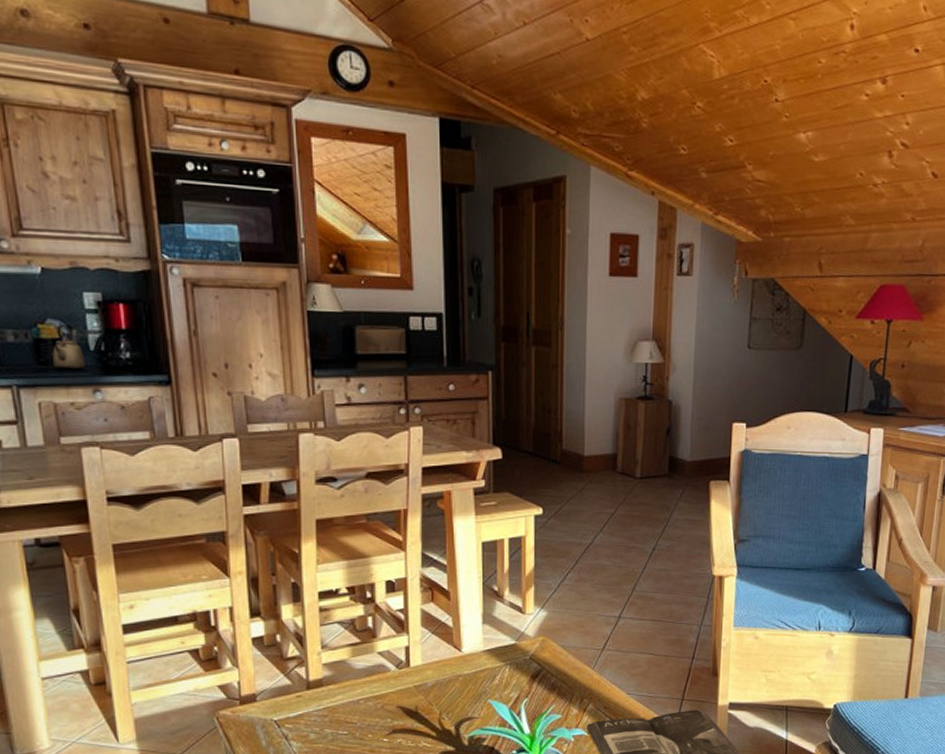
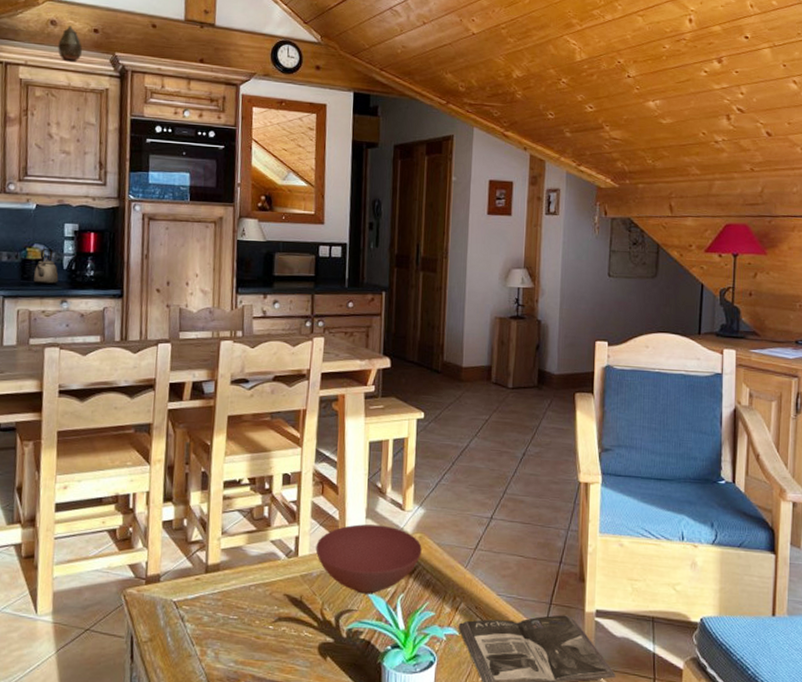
decorative jar: none [36,18,73,72] -> present [58,26,83,62]
bowl: none [429,630,545,701] -> present [315,524,422,594]

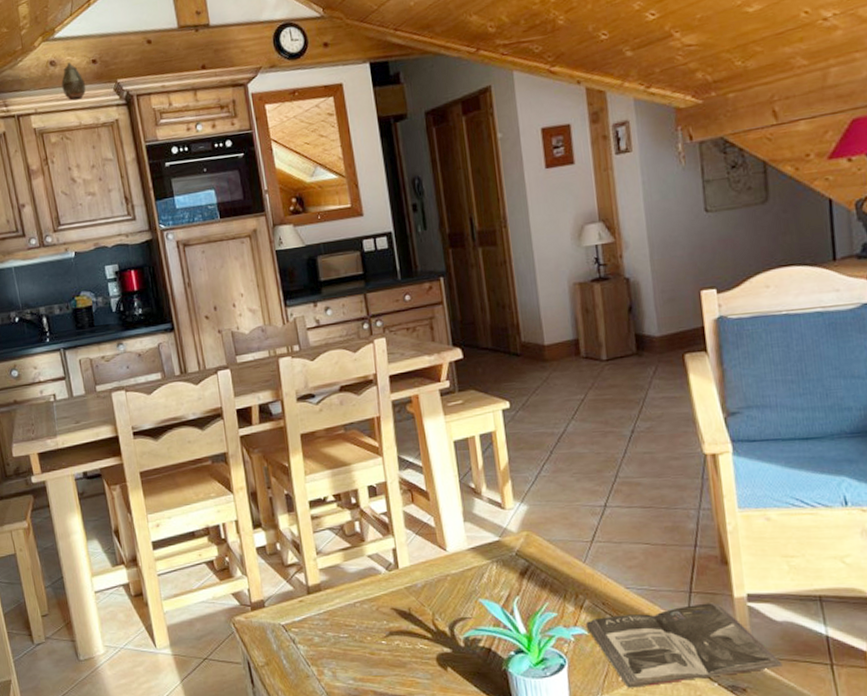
kettle: present [33,248,59,286] -> none [86,293,111,332]
bowl: present [315,524,422,594] -> none [415,527,532,601]

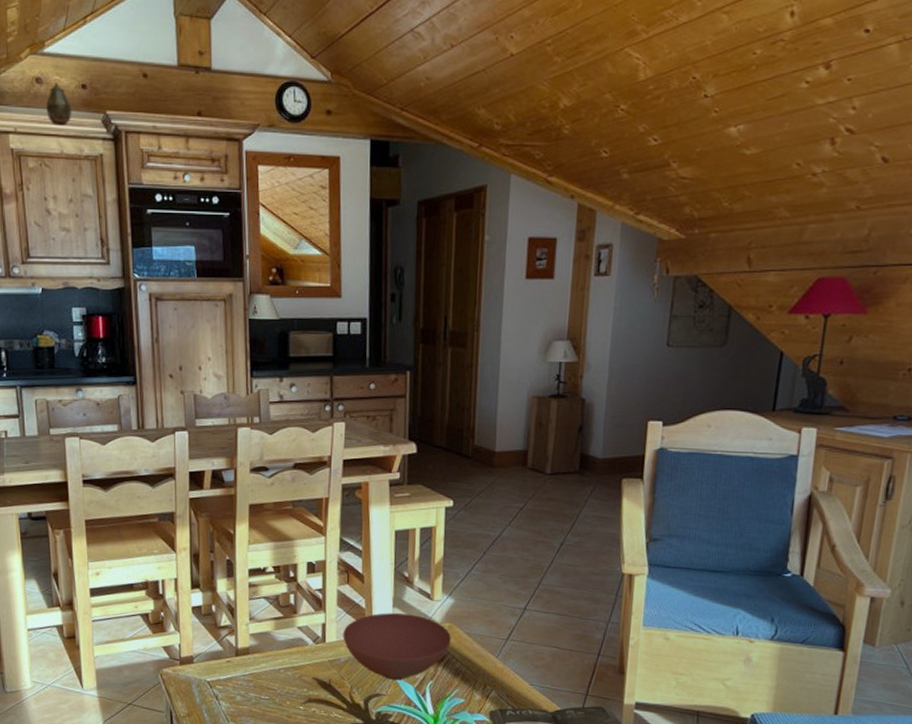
bowl: none [415,527,532,601] -> present [343,613,451,680]

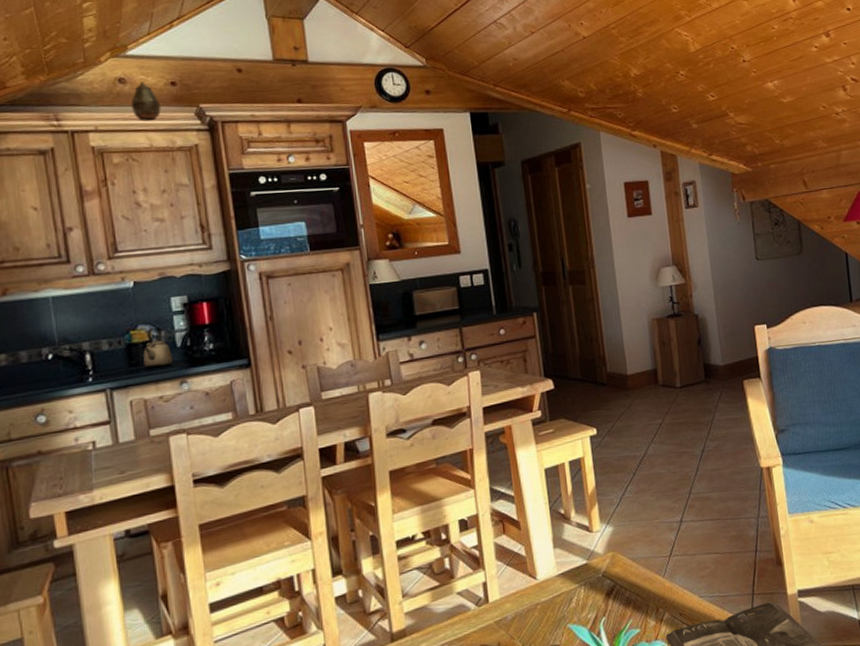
kettle: none [47,334,71,374] -> present [143,327,173,370]
bowl: present [343,613,451,680] -> none [506,551,617,627]

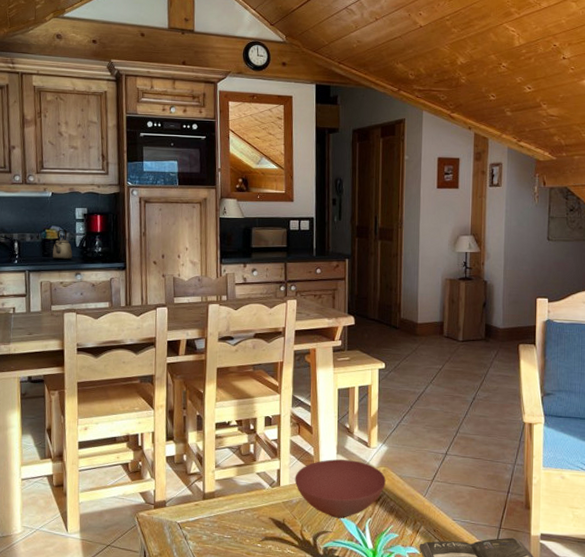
decorative jar: present [131,82,162,122] -> none [63,38,84,70]
bowl: none [506,551,617,627] -> present [295,459,386,518]

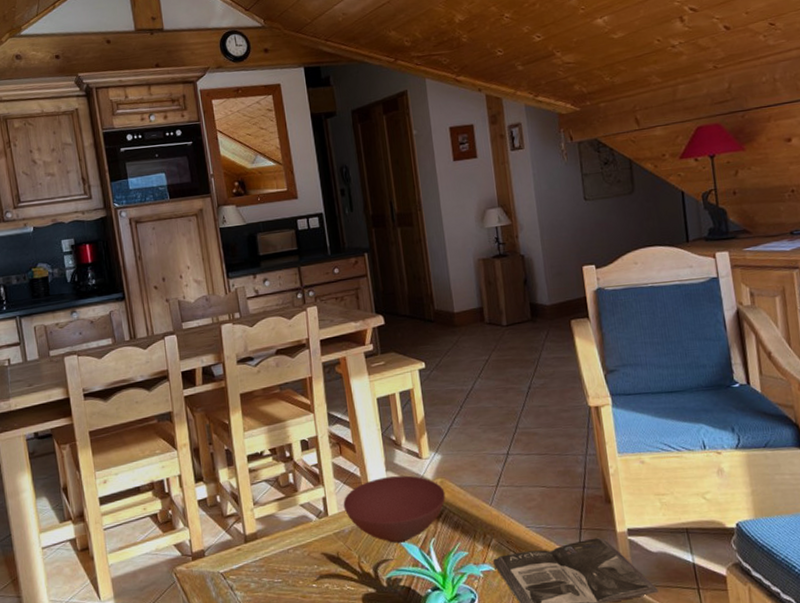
kettle: present [52,229,73,261] -> none [42,265,65,301]

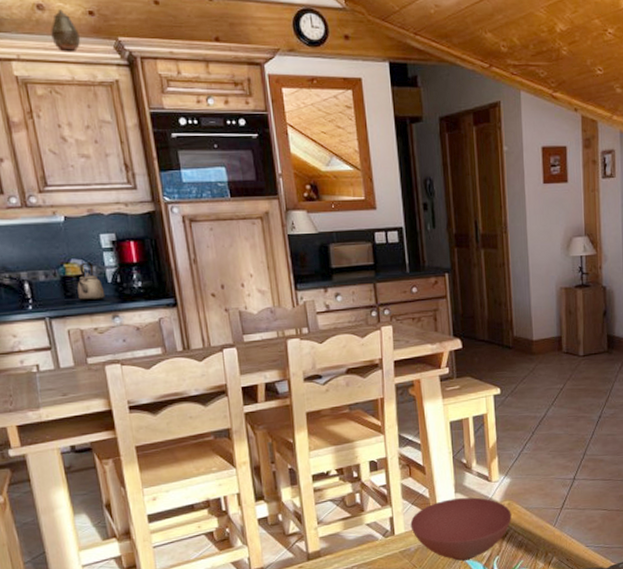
decorative jar: none [26,57,49,91] -> present [50,9,81,52]
kettle: none [42,265,65,301] -> present [77,262,105,302]

